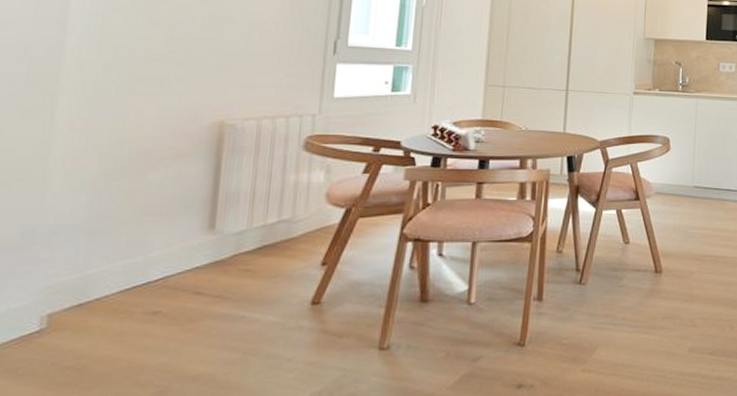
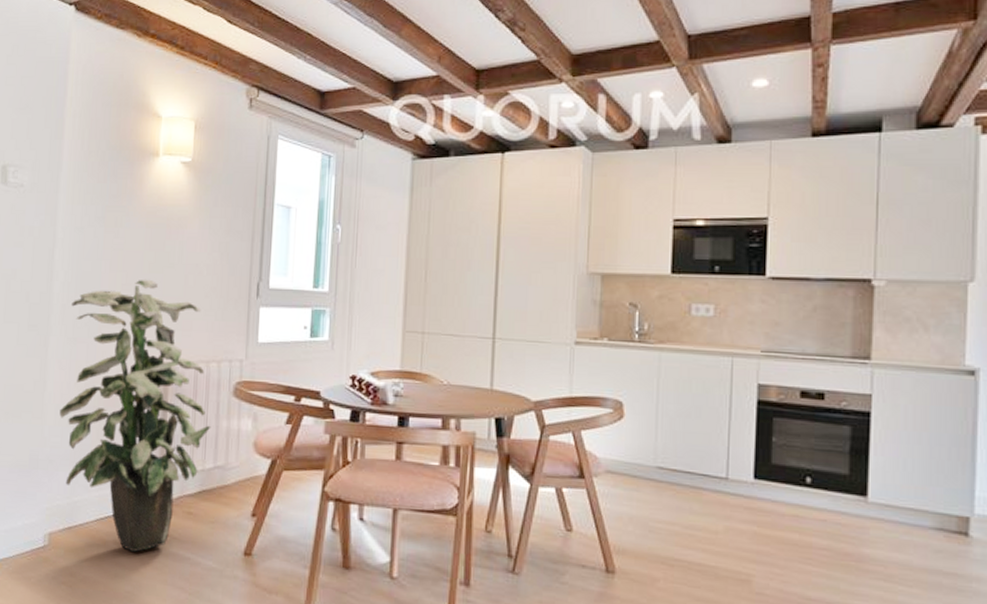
indoor plant: none [70,34,276,320] -> present [59,279,211,552]

